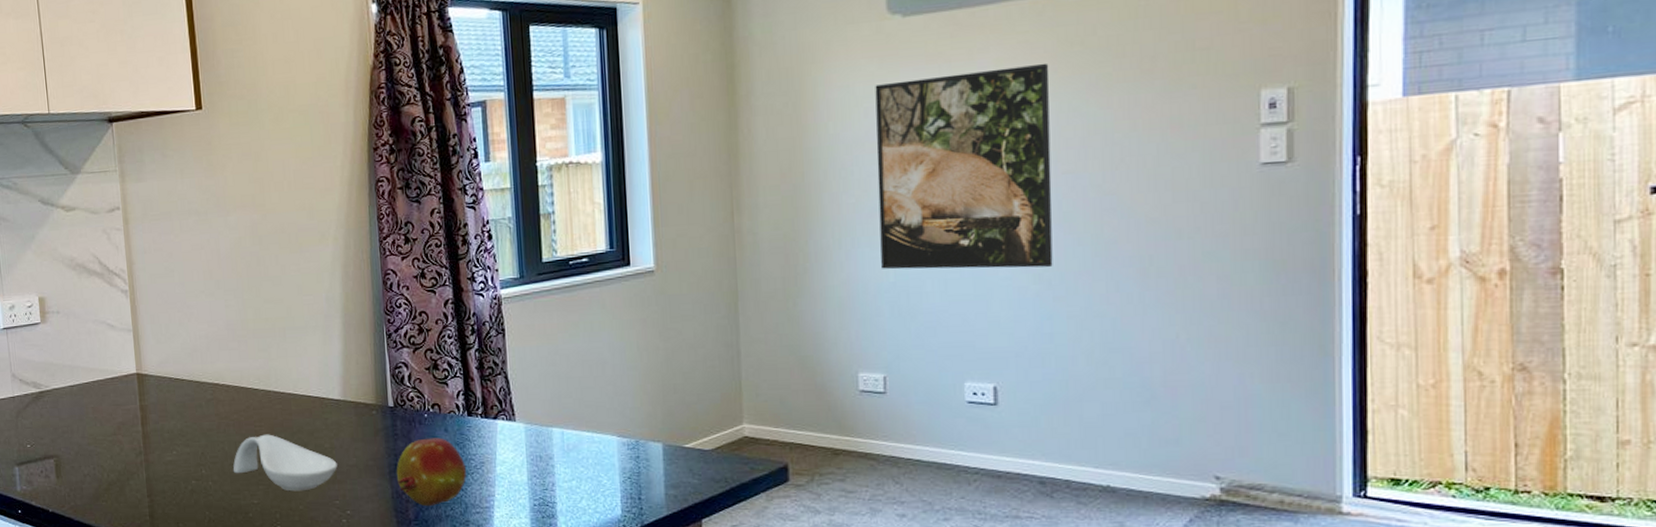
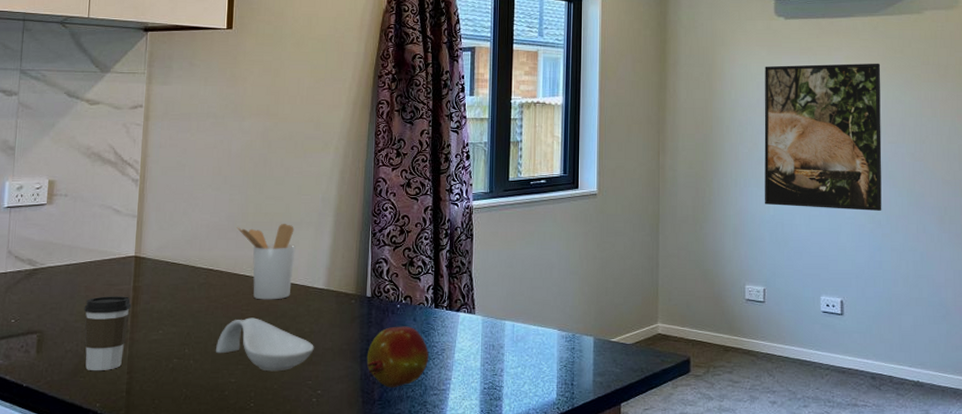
coffee cup: none [94,416,141,494] -> present [84,296,131,370]
utensil holder: none [237,329,305,415] -> present [236,224,296,300]

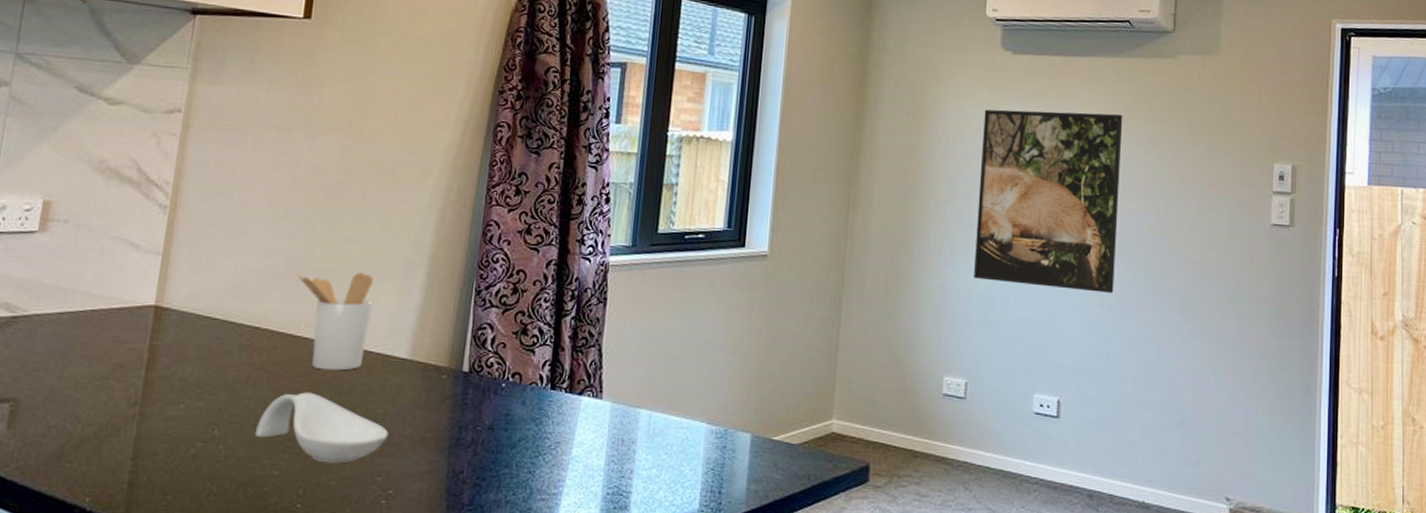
coffee cup: present [84,296,131,370] -> none [74,356,145,454]
fruit: present [366,326,428,388] -> none [456,410,539,490]

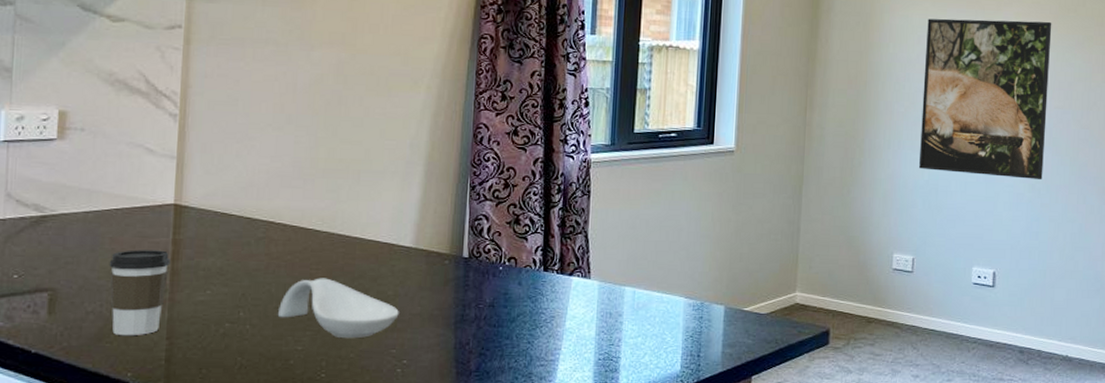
coffee cup: none [74,356,145,454] -> present [109,250,171,335]
utensil holder: present [296,273,374,371] -> none [304,172,377,259]

